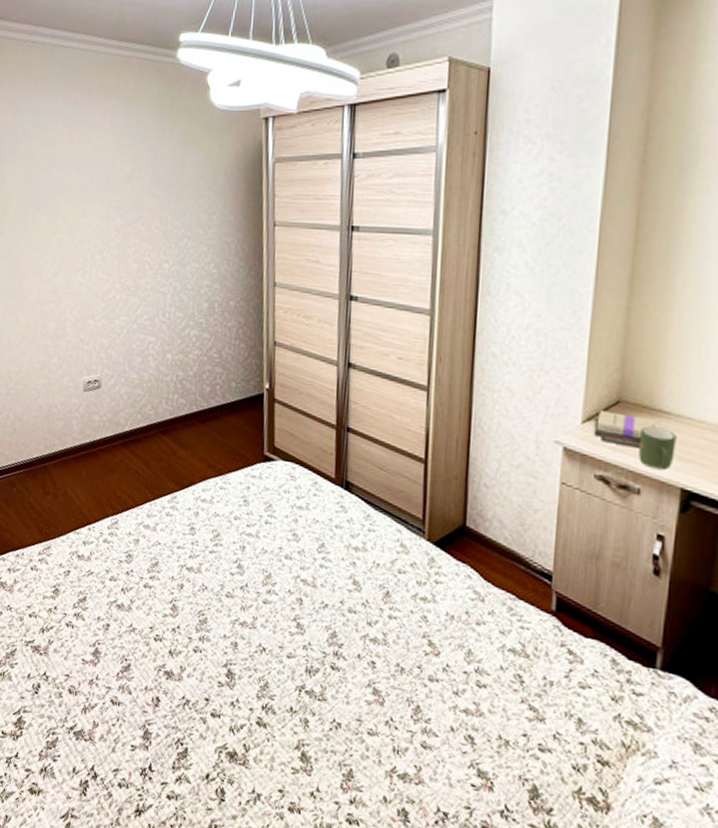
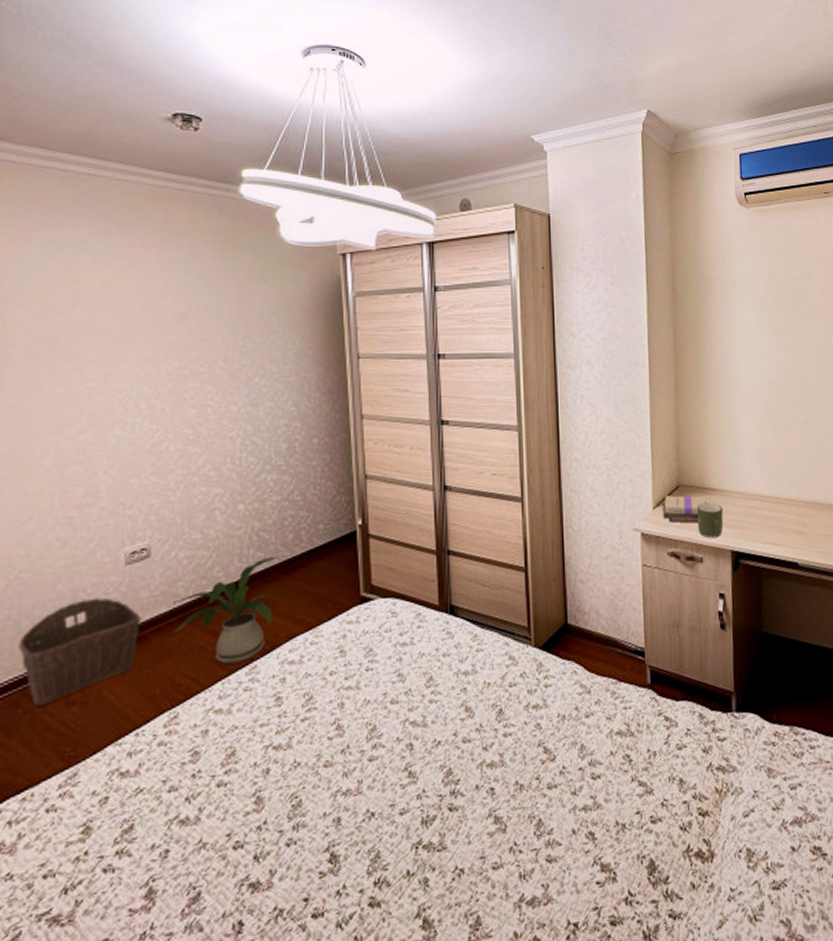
wicker basket: none [14,414,93,490] -> present [18,598,141,706]
house plant: none [115,405,206,491] -> present [172,557,291,664]

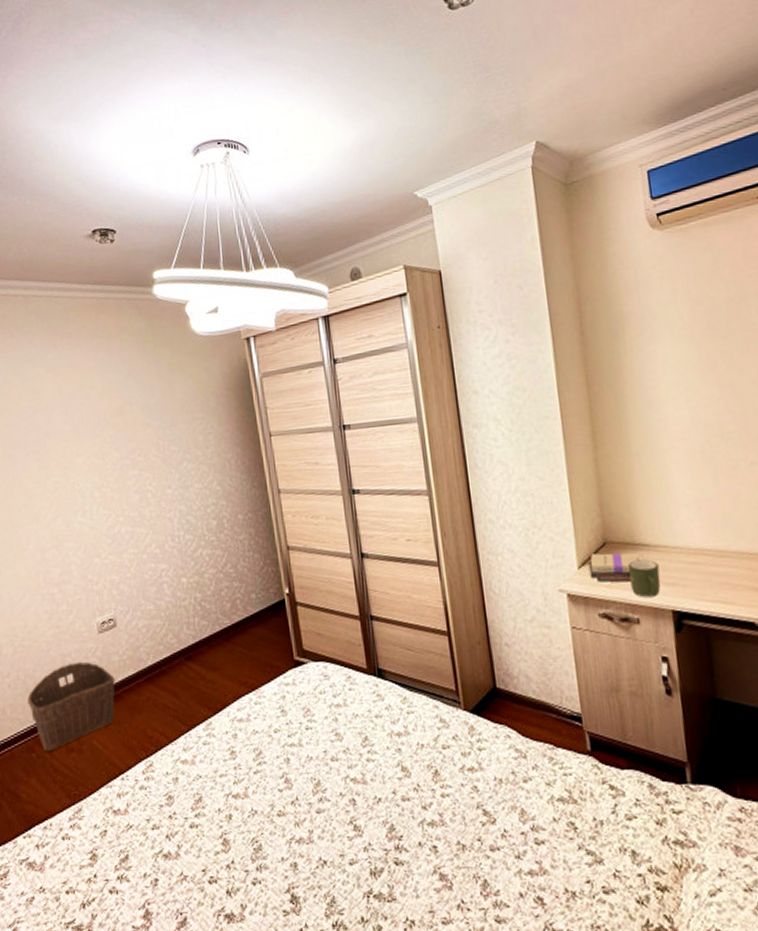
house plant: present [172,557,291,664] -> none [139,625,235,720]

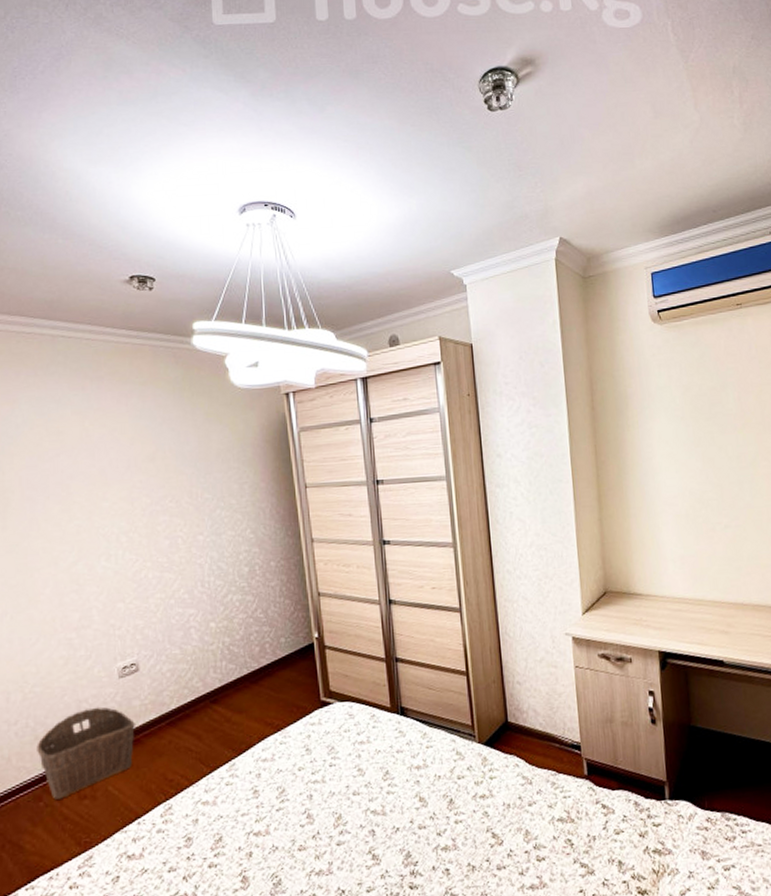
books: present [588,553,644,583] -> none [591,601,638,627]
mug: present [628,559,661,598] -> none [624,607,650,641]

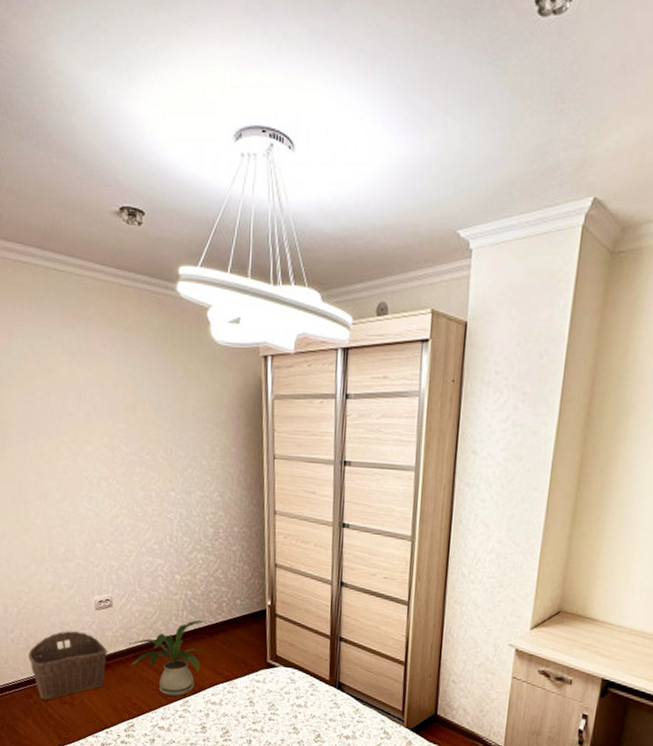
house plant: none [161,668,261,762] -> present [129,620,214,696]

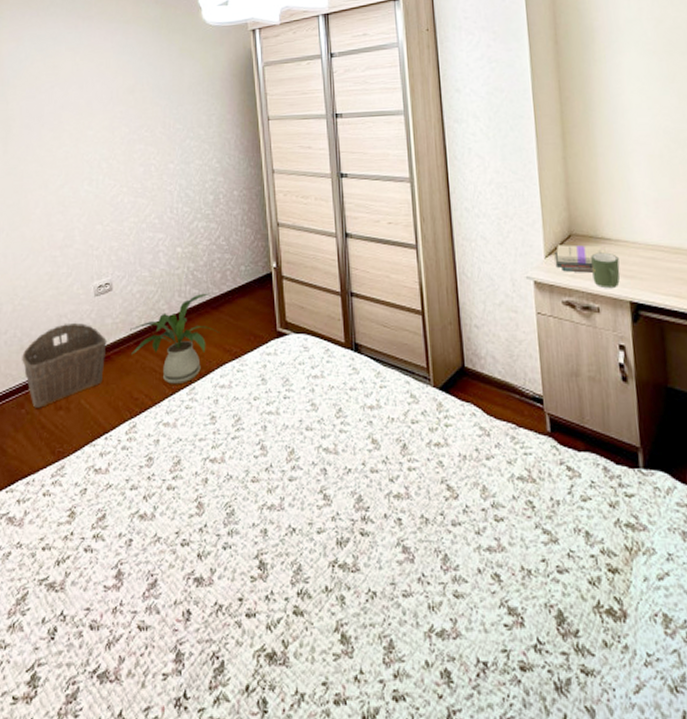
books: none [539,619,591,649] -> present [554,244,606,273]
mug: none [572,631,601,665] -> present [591,252,620,289]

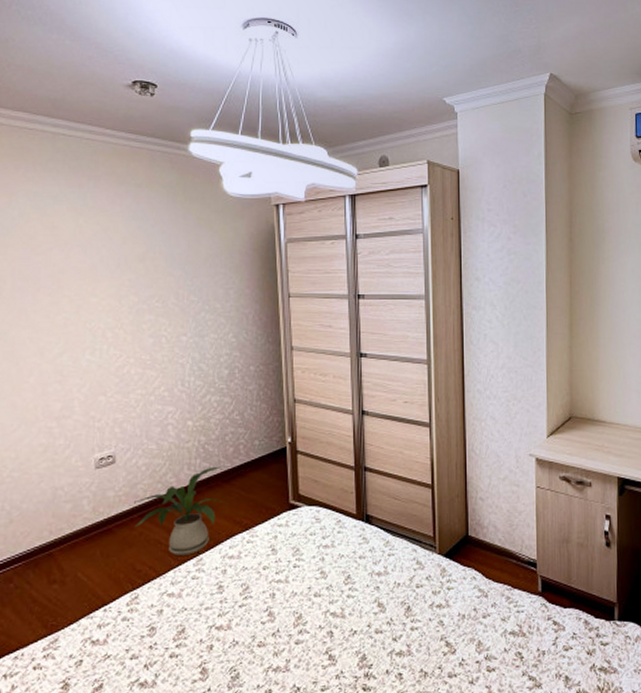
wicker basket: present [22,323,107,408] -> none [11,496,108,582]
books: present [554,244,606,273] -> none [555,426,600,451]
mug: present [591,252,620,289] -> none [587,433,611,466]

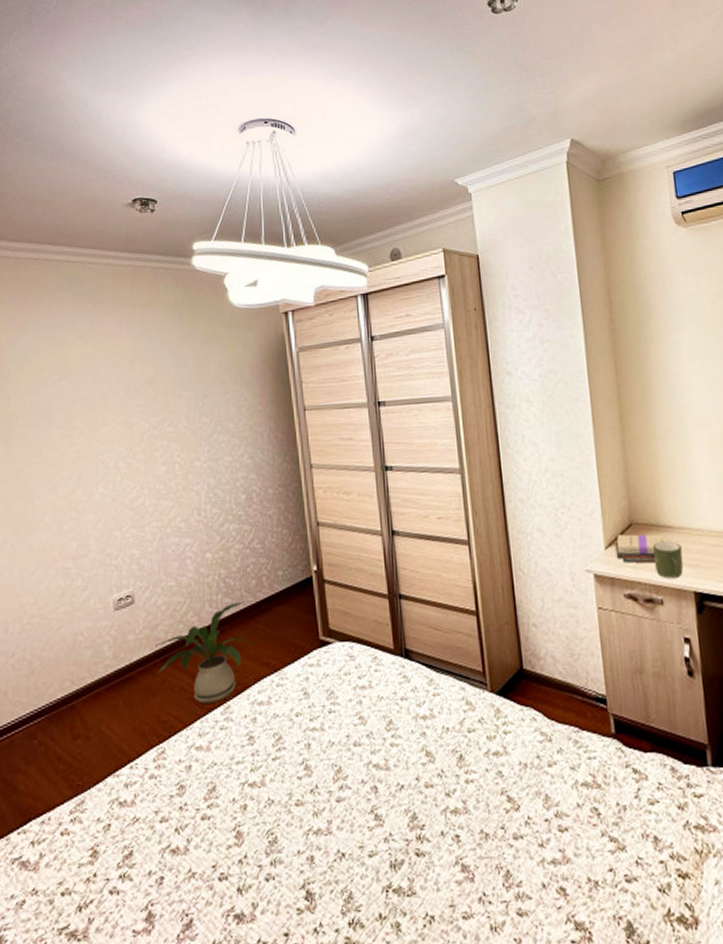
books: none [555,426,600,451] -> present [614,534,668,564]
mug: none [587,433,611,466] -> present [653,541,684,579]

